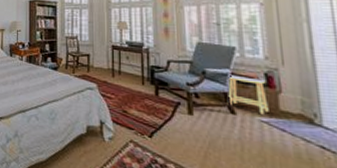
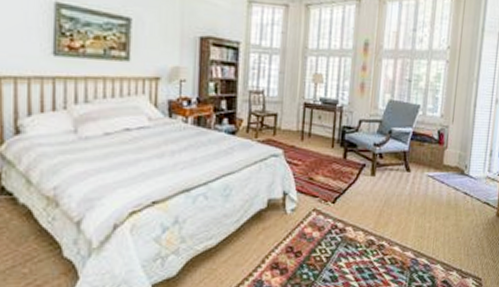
footstool: present [227,74,269,115] -> none [405,133,438,170]

